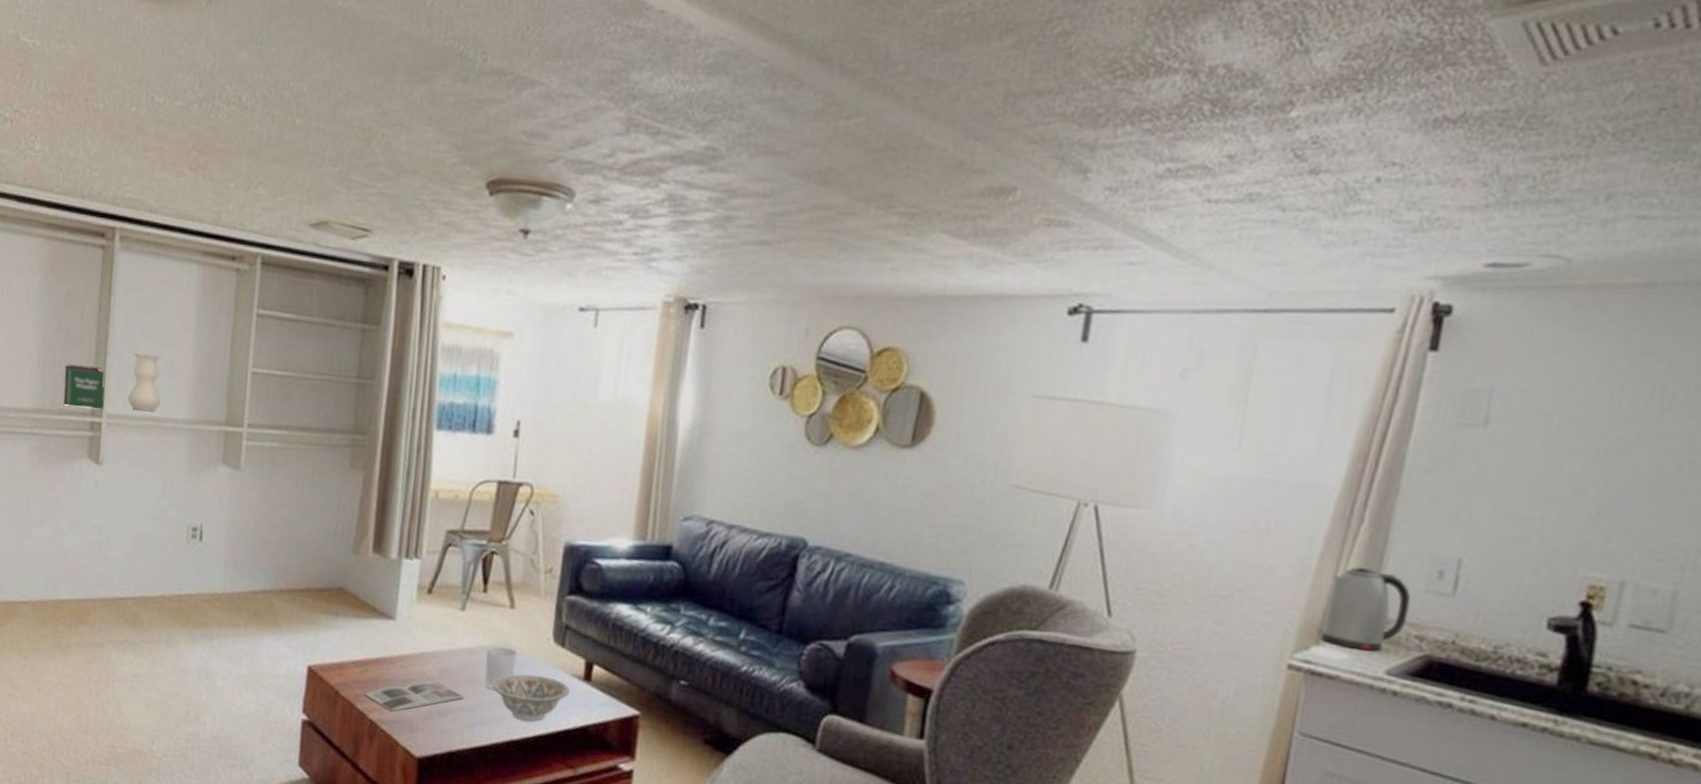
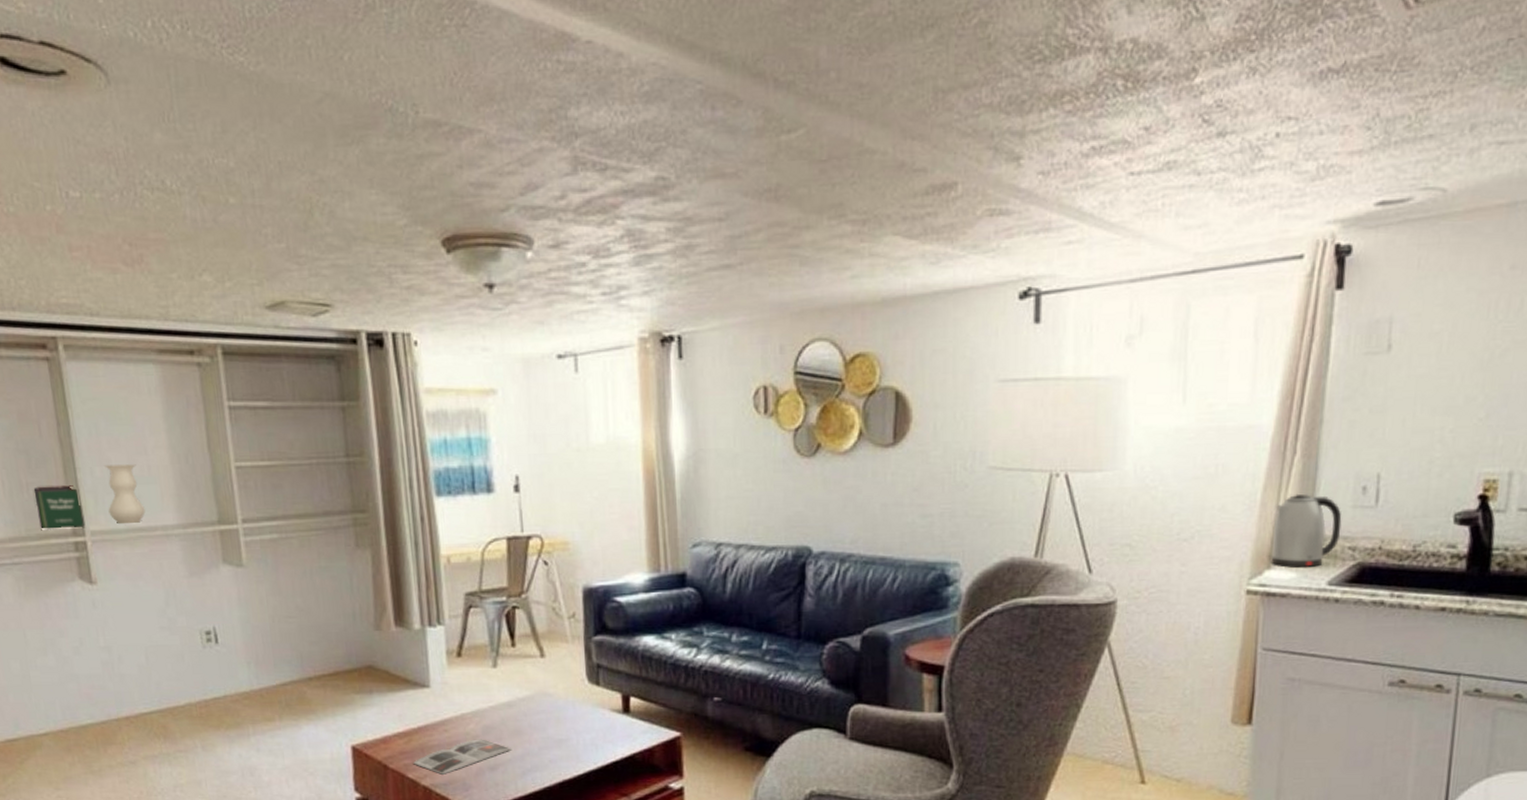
candle holder: present [485,646,517,691] -> none [524,694,556,738]
decorative bowl: present [493,674,570,722] -> none [537,715,611,760]

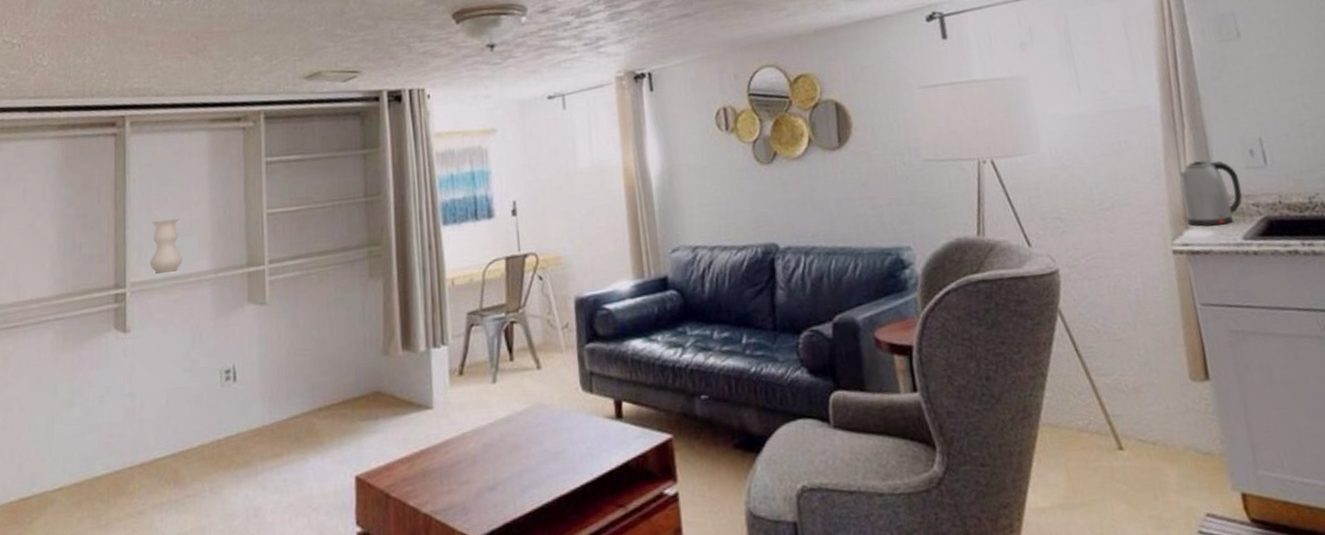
books: present [34,485,84,531] -> none [85,242,126,285]
magazine: present [413,739,511,775] -> none [415,458,510,500]

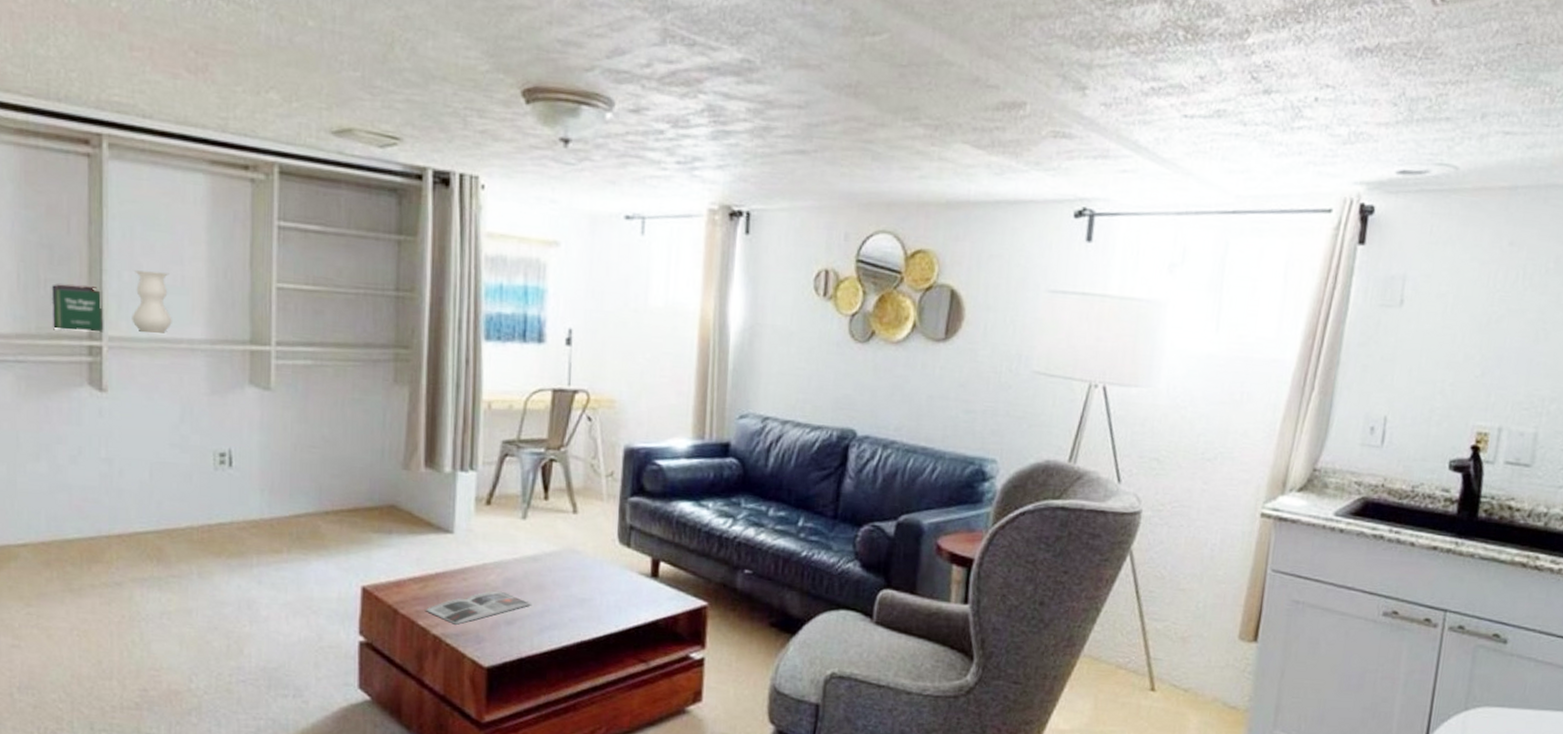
books: none [85,242,126,285] -> present [52,284,103,332]
magazine: none [415,458,510,500] -> present [426,590,531,625]
kettle: present [1180,161,1242,226] -> none [1285,428,1351,498]

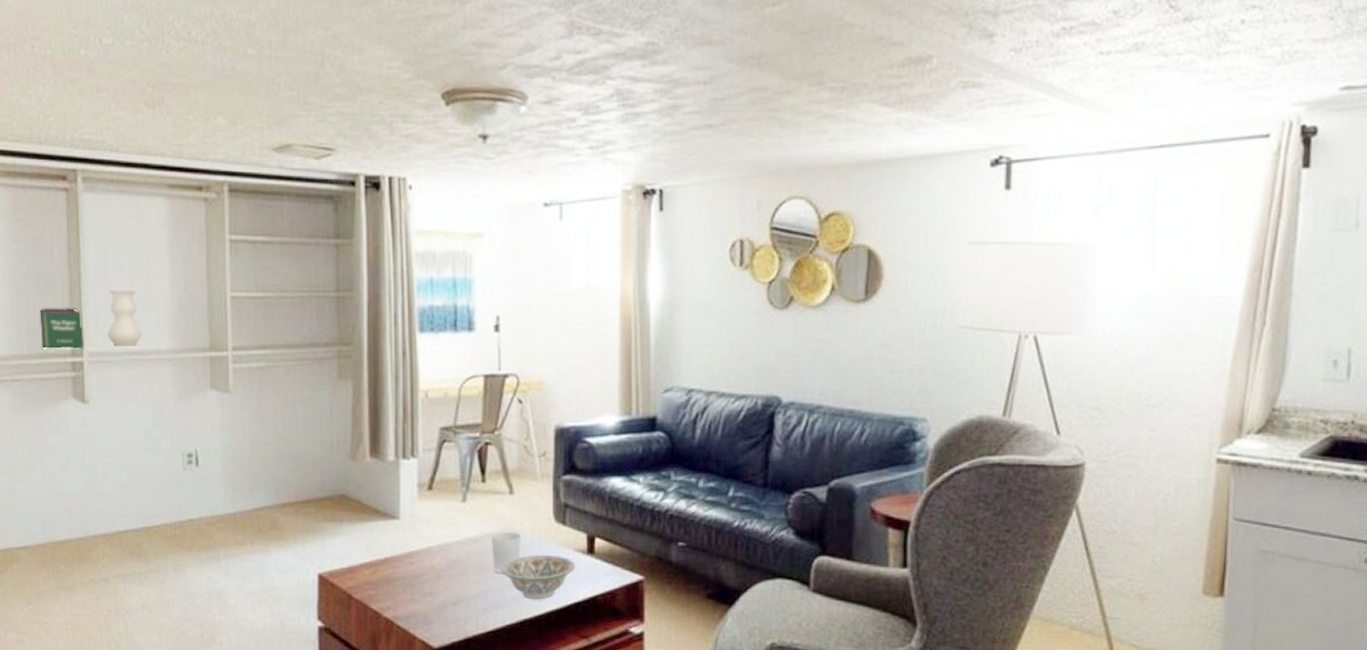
magazine: present [426,590,531,625] -> none [377,573,475,607]
candle holder: none [551,551,582,595] -> present [491,531,521,575]
decorative bowl: none [560,576,637,621] -> present [501,554,575,599]

